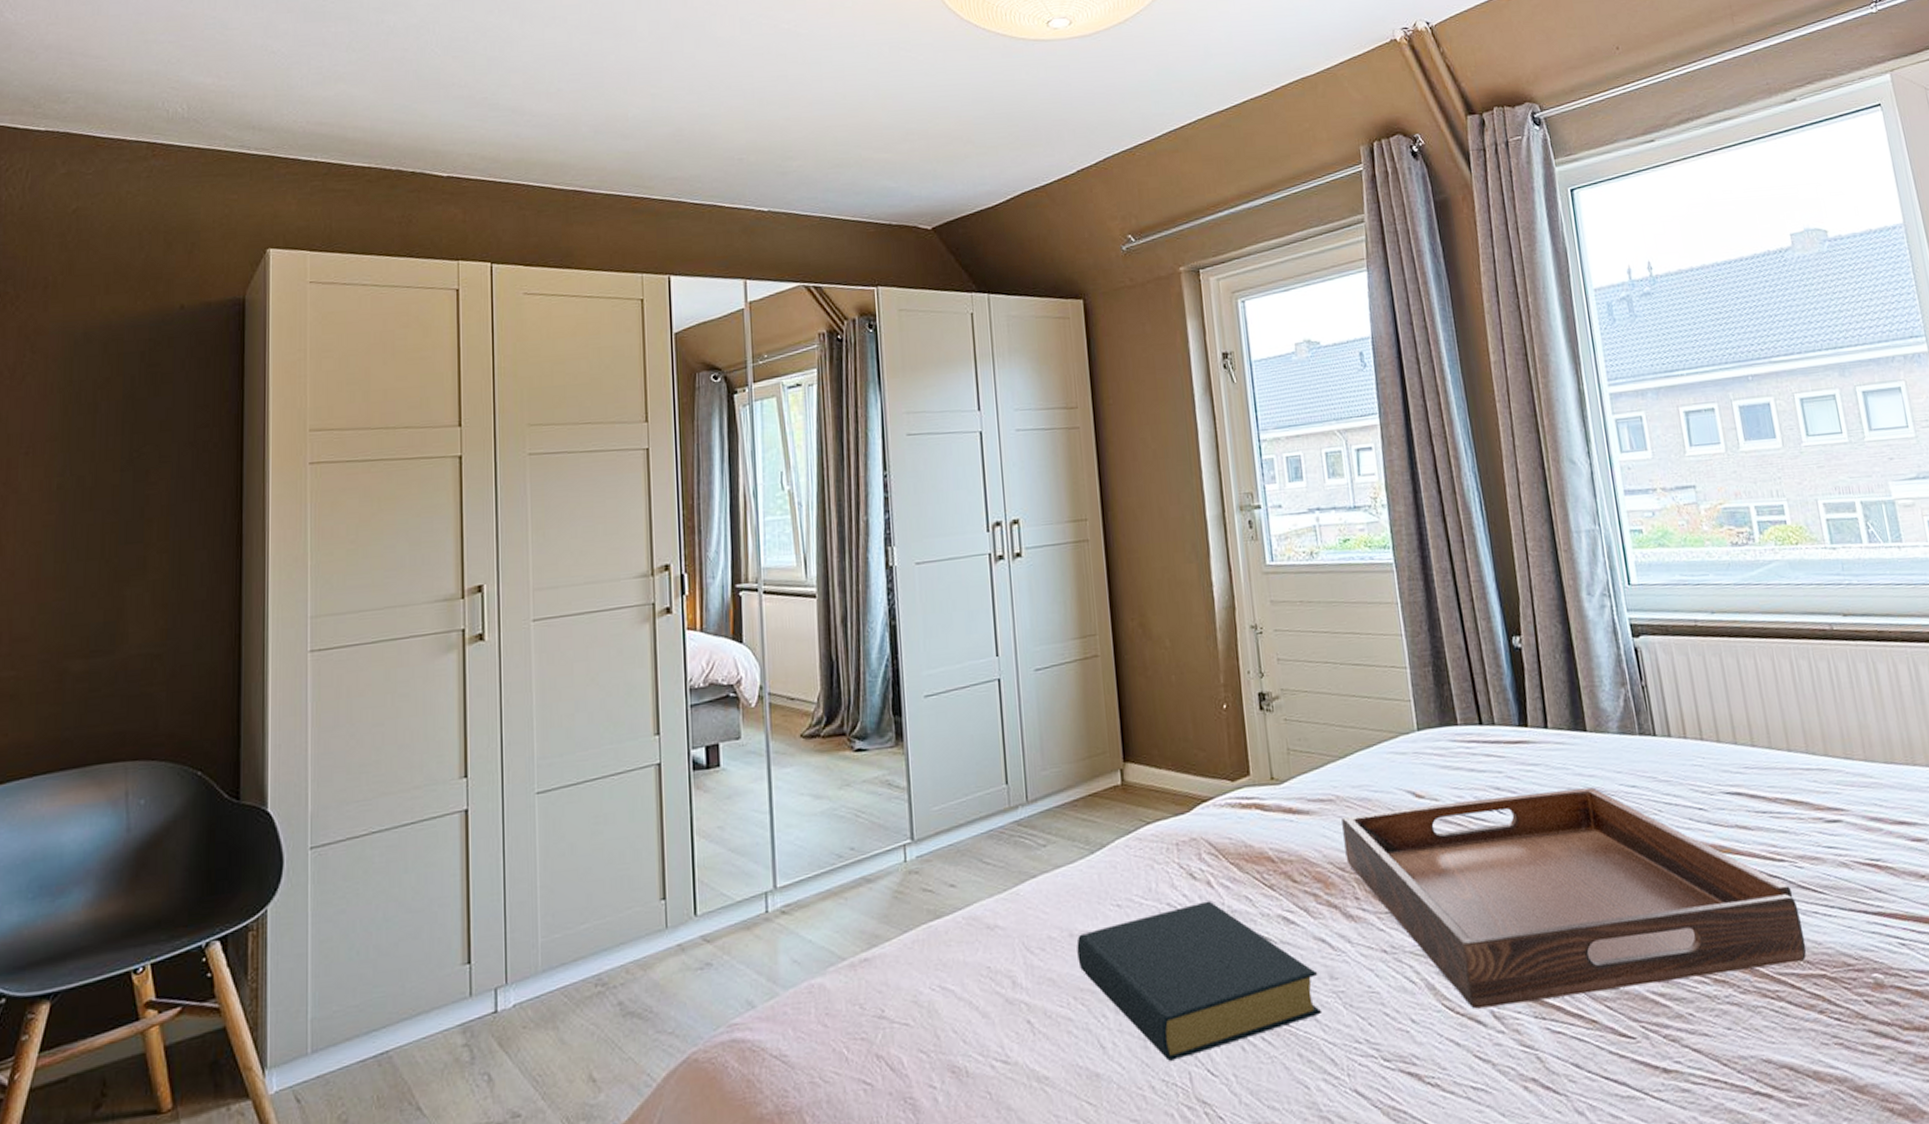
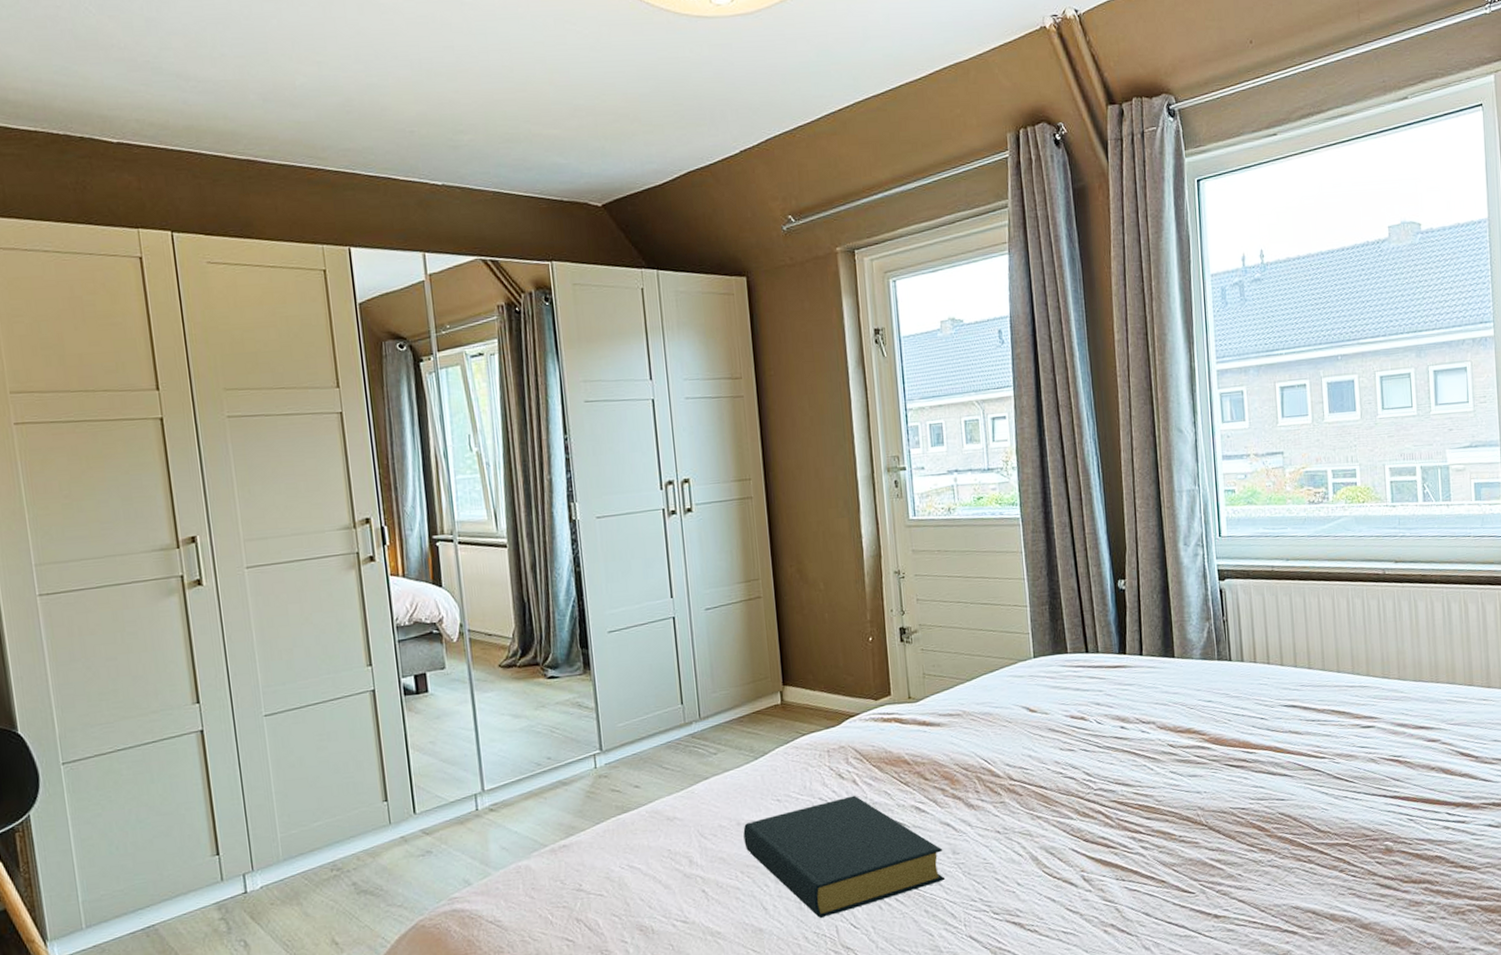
serving tray: present [1341,787,1807,1009] -> none [967,702,1335,874]

